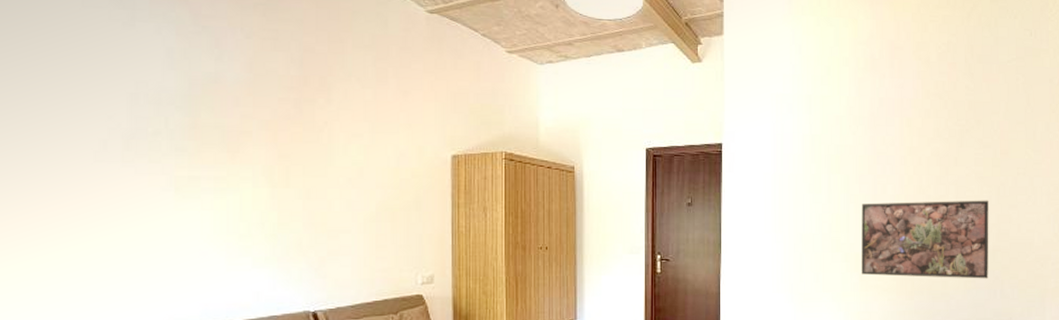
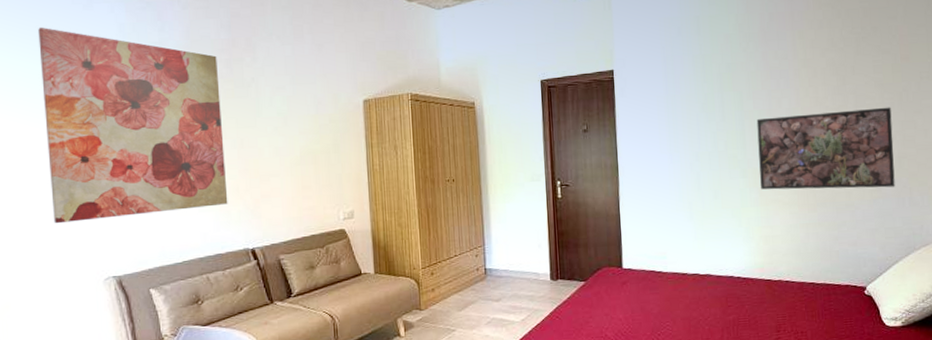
wall art: none [63,43,288,273] -> present [38,27,228,224]

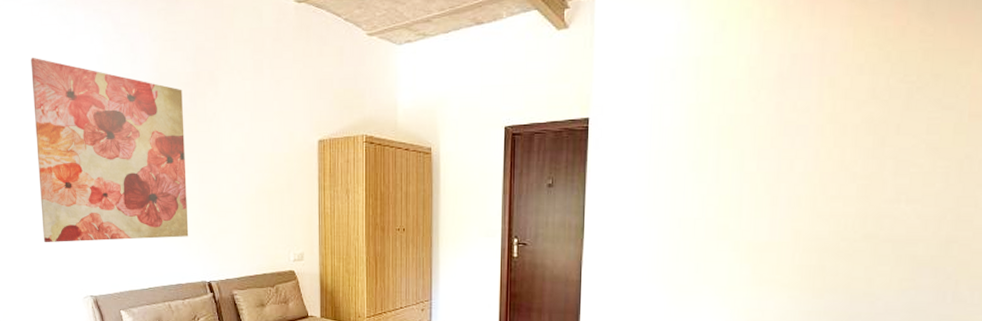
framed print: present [756,107,895,190] -> none [755,177,945,277]

